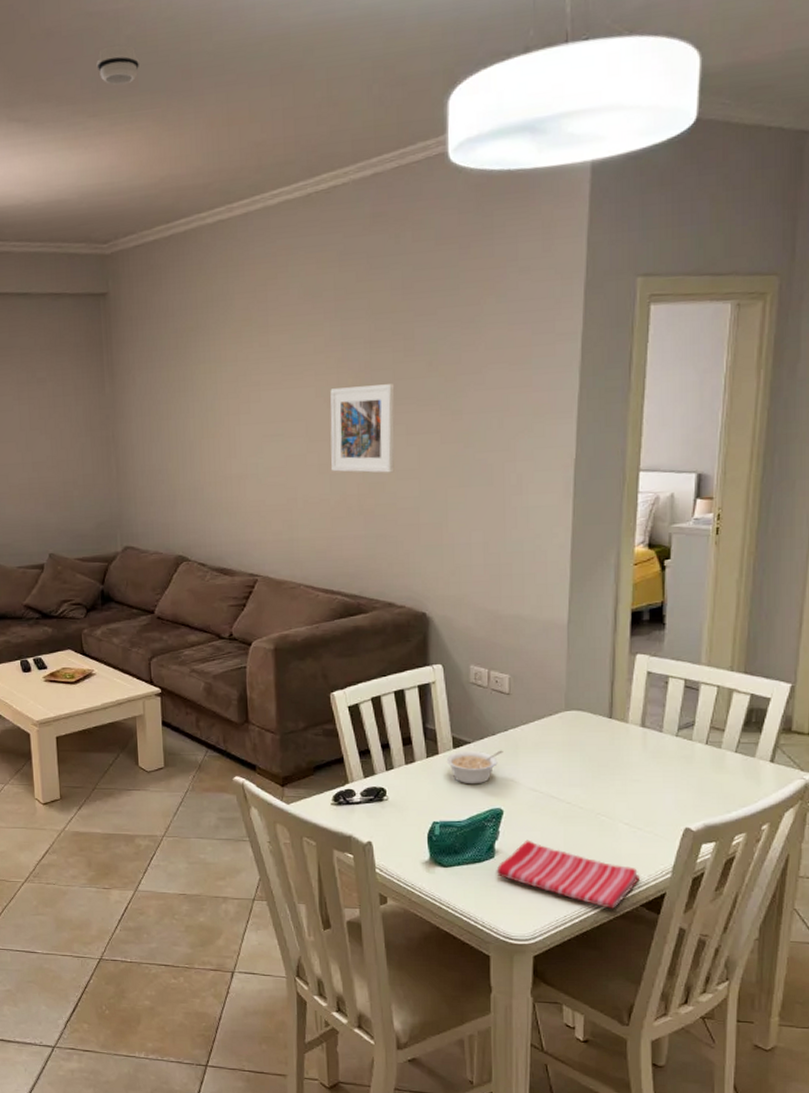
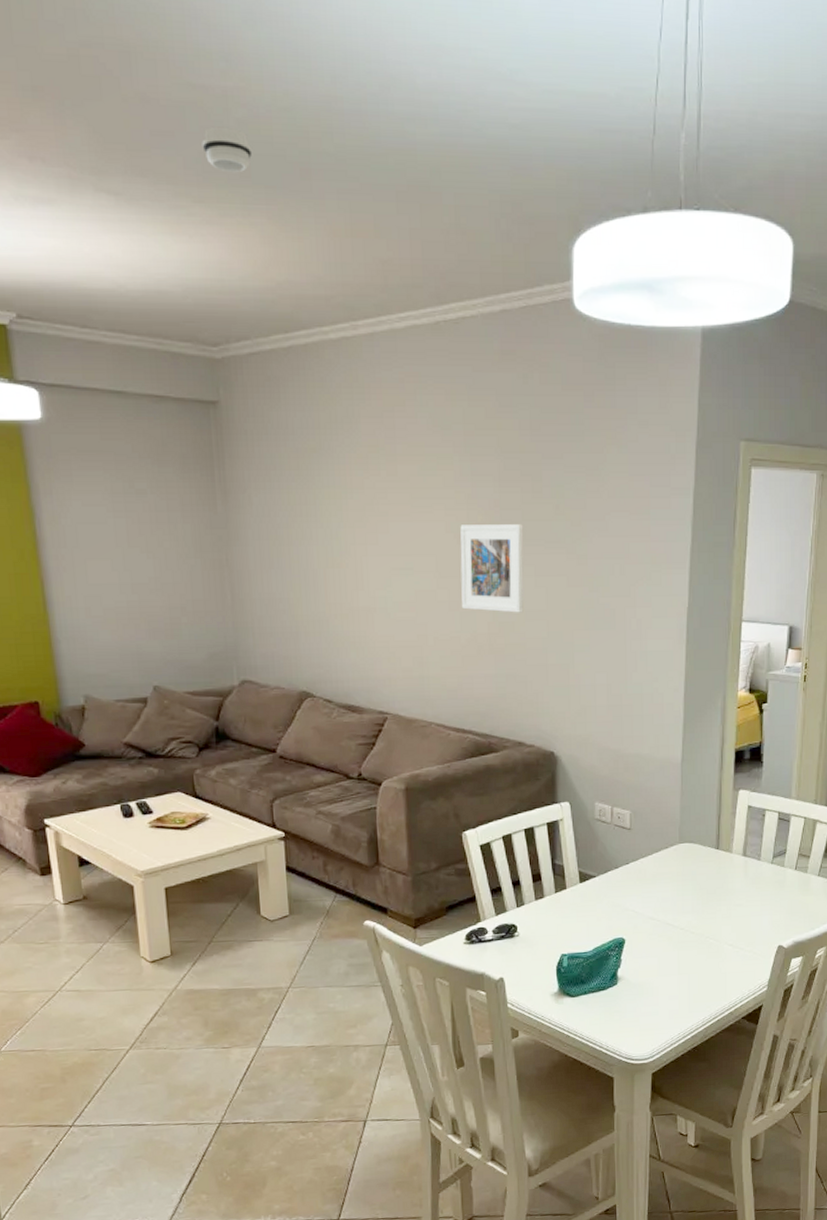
legume: present [446,750,503,785] -> none [573,882,625,917]
dish towel: present [496,840,641,909] -> none [619,965,743,1023]

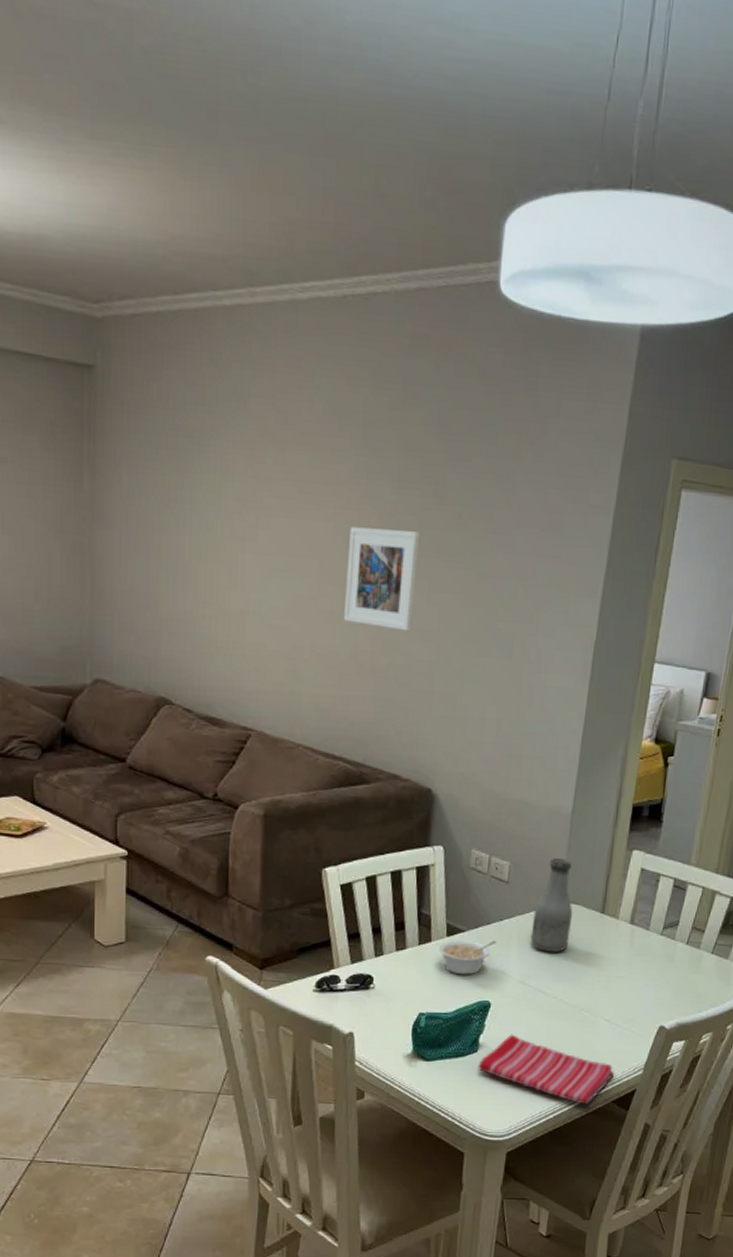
smoke detector: present [202,126,253,173] -> none [99,53,156,108]
legume: none [573,882,625,917] -> present [438,939,497,975]
dish towel: none [619,965,743,1023] -> present [478,1034,615,1105]
bottle: none [655,803,691,888] -> present [530,858,573,952]

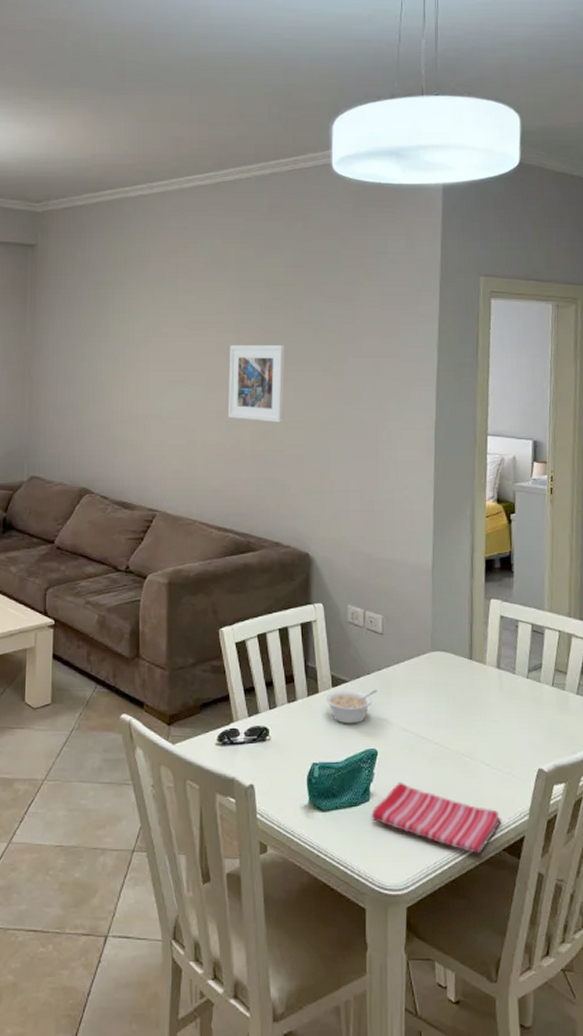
bottle: present [530,858,573,952] -> none [407,610,444,698]

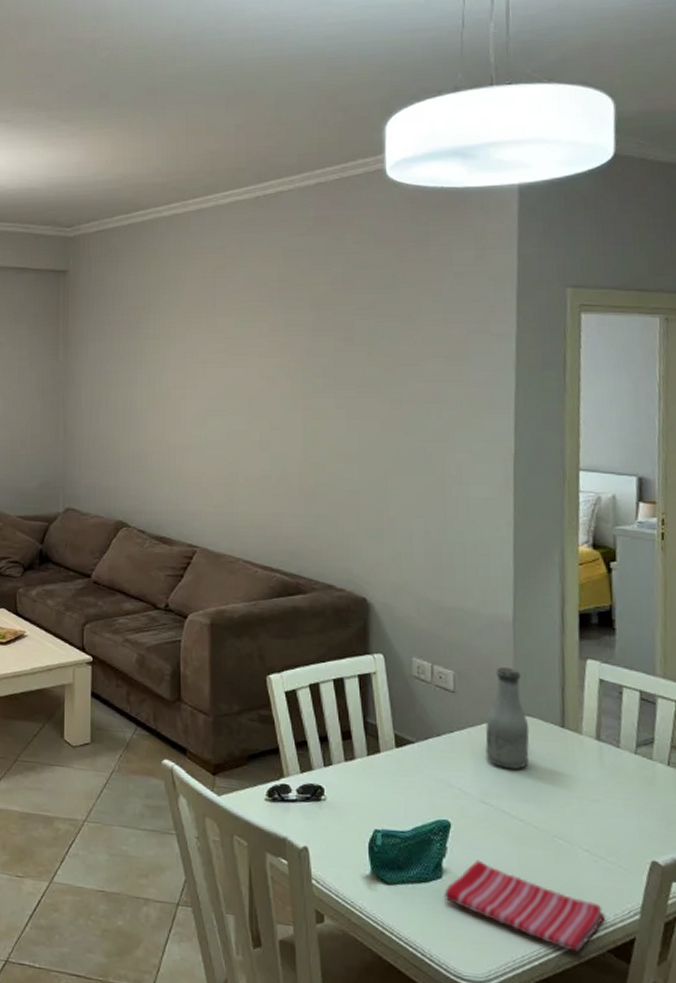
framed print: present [227,345,285,423] -> none [272,370,336,454]
legume: present [325,689,377,724] -> none [388,751,449,791]
bottle: none [407,610,444,698] -> present [485,667,530,769]

